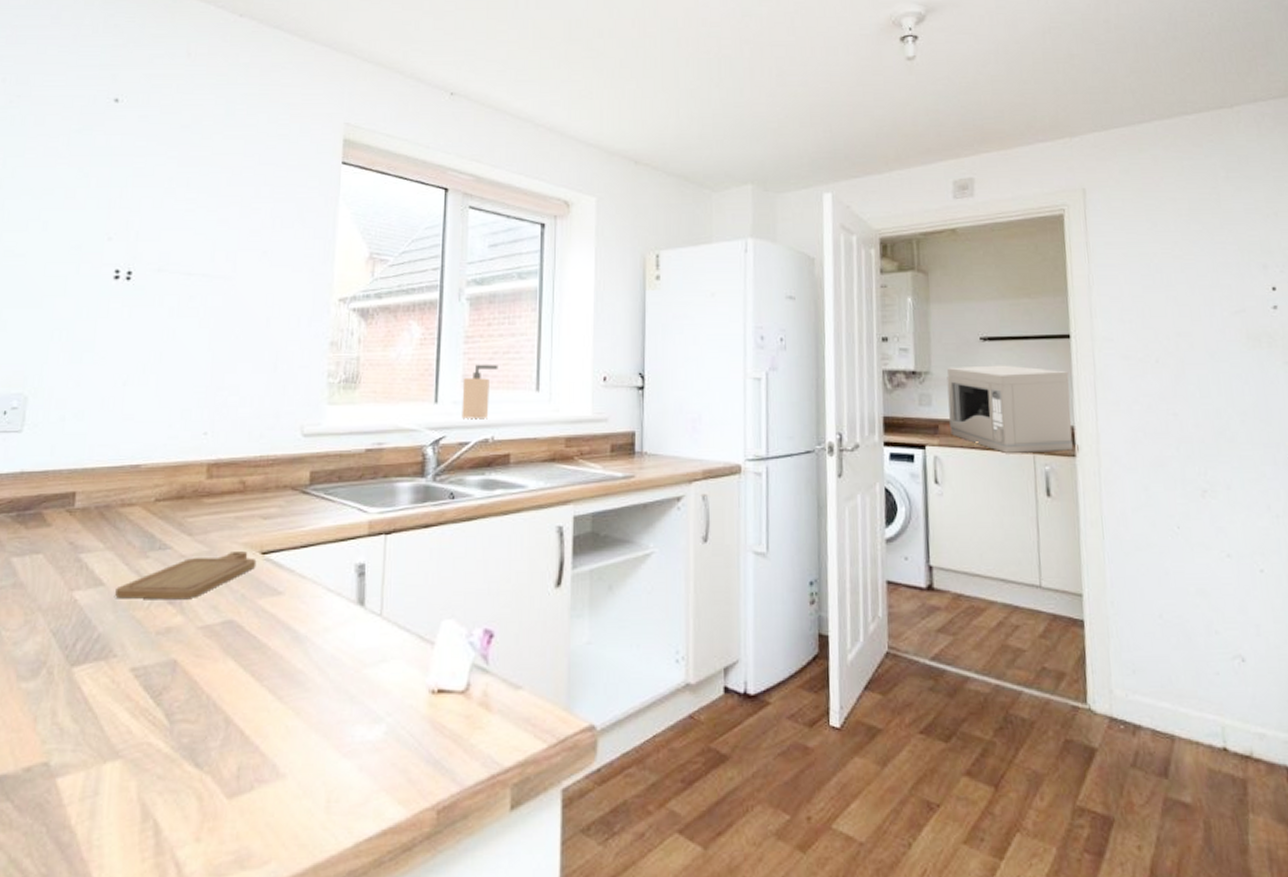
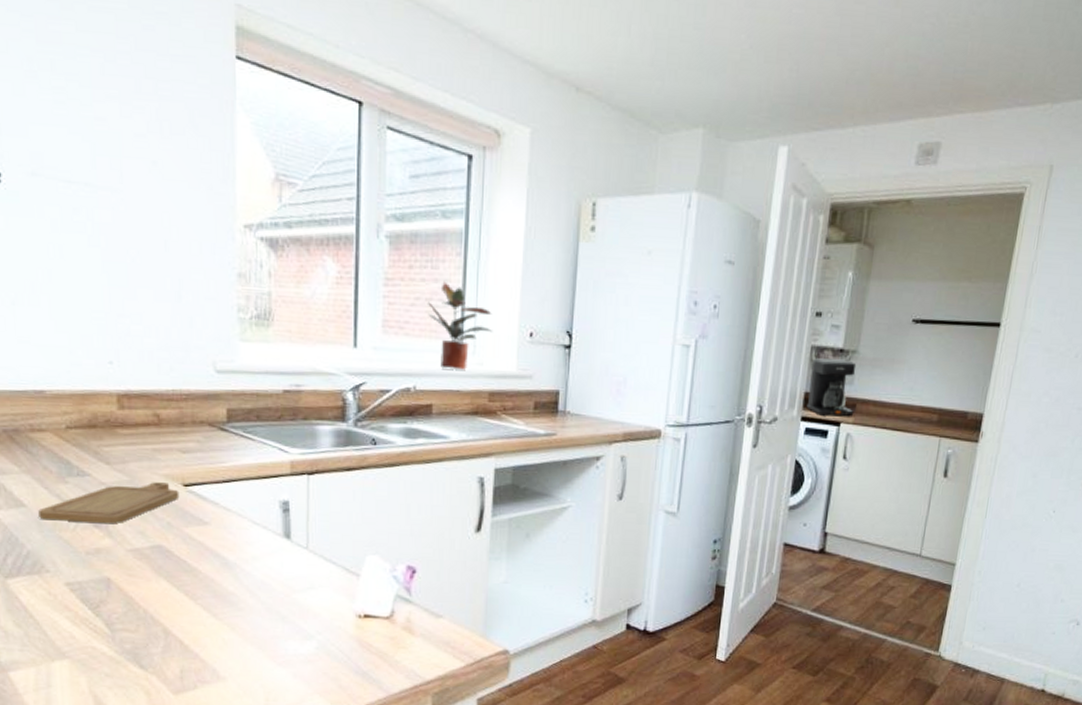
soap dispenser: present [462,364,498,420] -> none [382,309,420,368]
potted plant: none [504,335,568,418] -> present [427,281,493,370]
coffee maker: none [886,380,938,439] -> present [806,358,857,417]
microwave: present [947,365,1073,454] -> none [866,347,991,437]

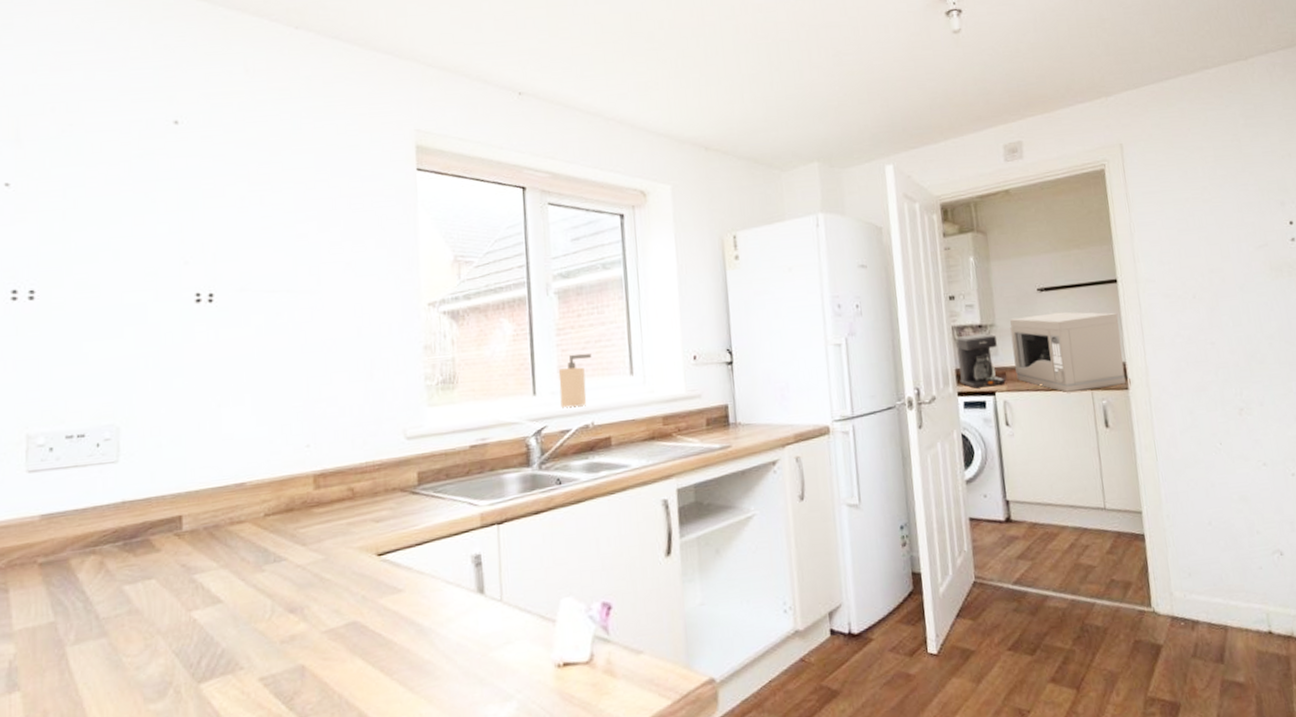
chopping board: present [38,482,180,524] -> none [235,555,374,614]
soap dispenser: none [382,309,420,368] -> present [558,353,592,408]
potted plant: present [427,281,493,370] -> none [596,323,660,402]
microwave: none [866,347,991,437] -> present [1010,311,1126,393]

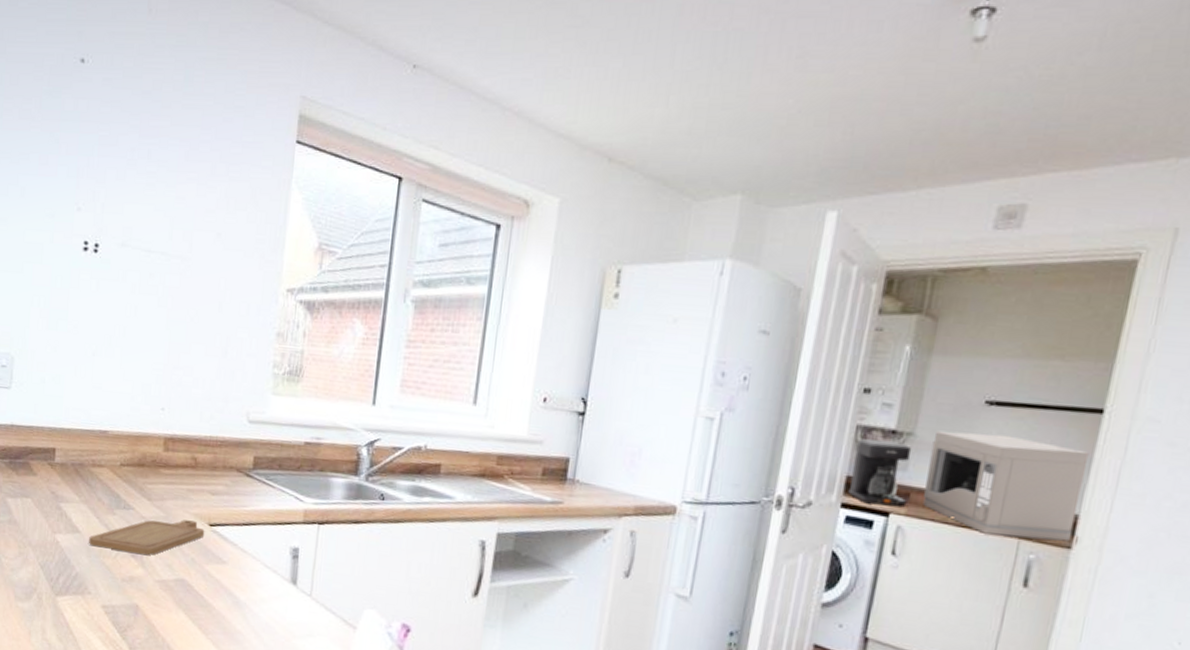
chopping board: none [235,555,374,614] -> present [89,519,205,555]
soap dispenser: present [558,353,592,408] -> none [397,370,438,427]

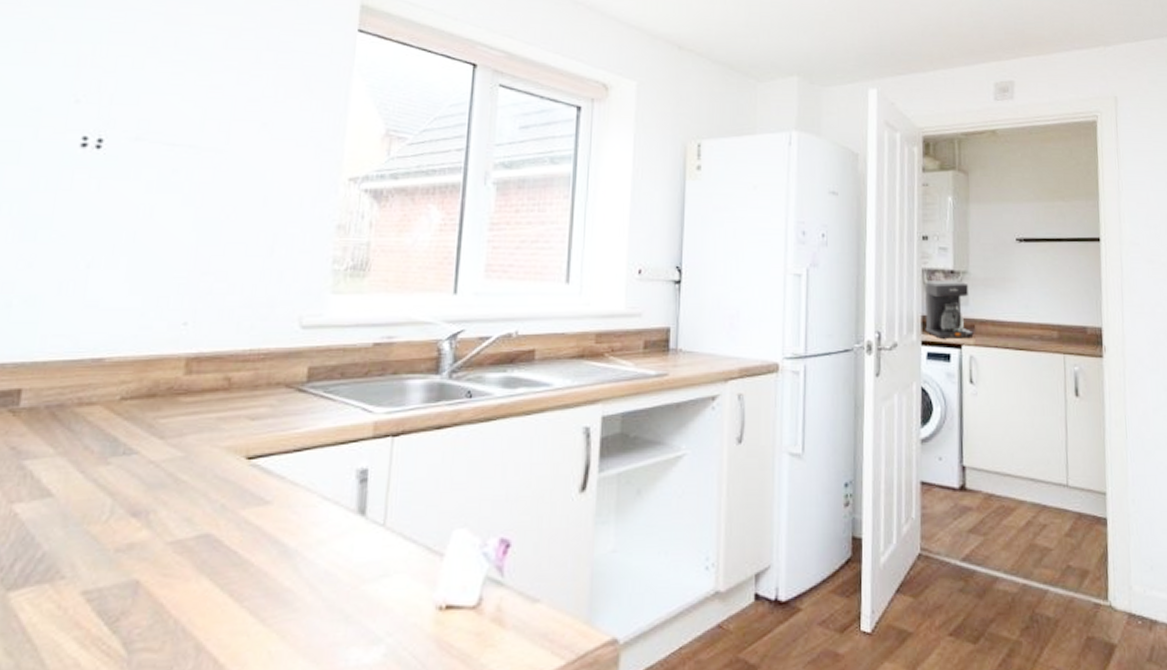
chopping board: present [89,519,205,555] -> none [66,456,241,512]
microwave: present [923,430,1090,542] -> none [984,266,1100,355]

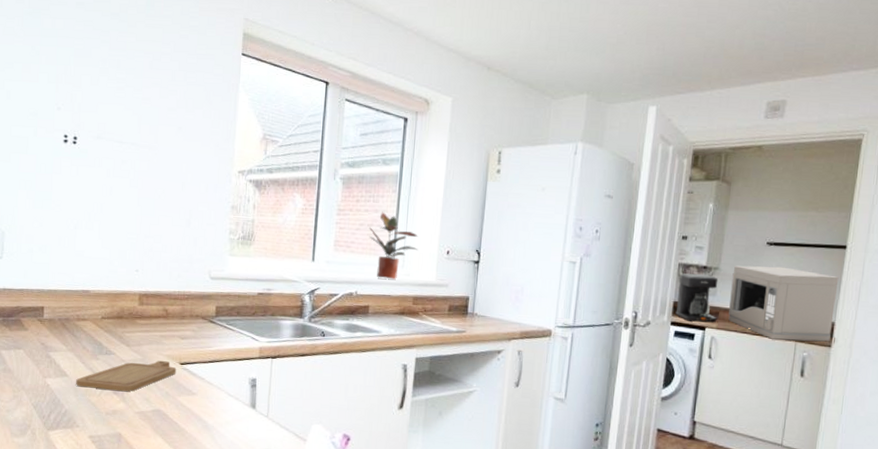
chopping board: none [66,456,241,512] -> present [76,361,177,392]
potted plant: none [532,223,601,311] -> present [368,211,419,279]
microwave: none [984,266,1100,355] -> present [728,265,839,342]

